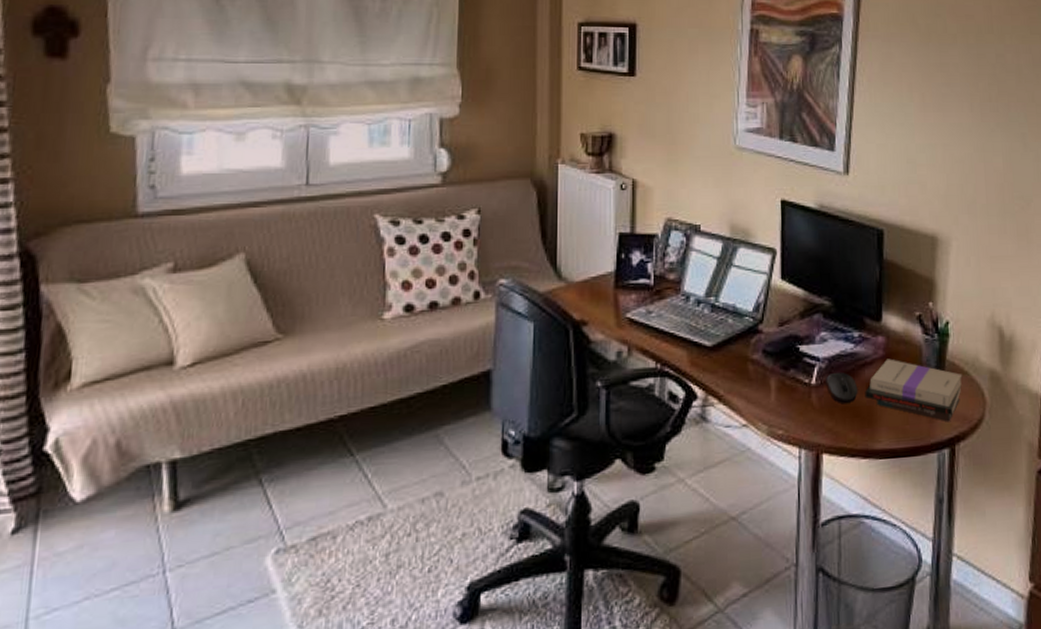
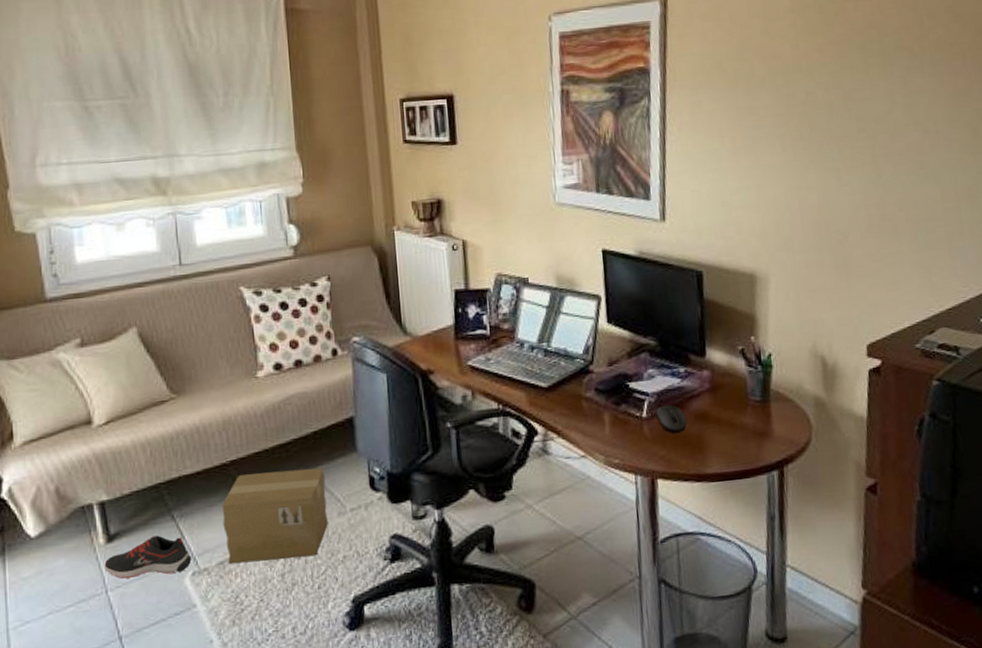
athletic shoe: none [165,503,278,556] -> present [104,535,192,579]
cardboard box: none [321,427,450,540] -> present [222,467,328,564]
books: present [865,358,963,422] -> none [693,390,788,447]

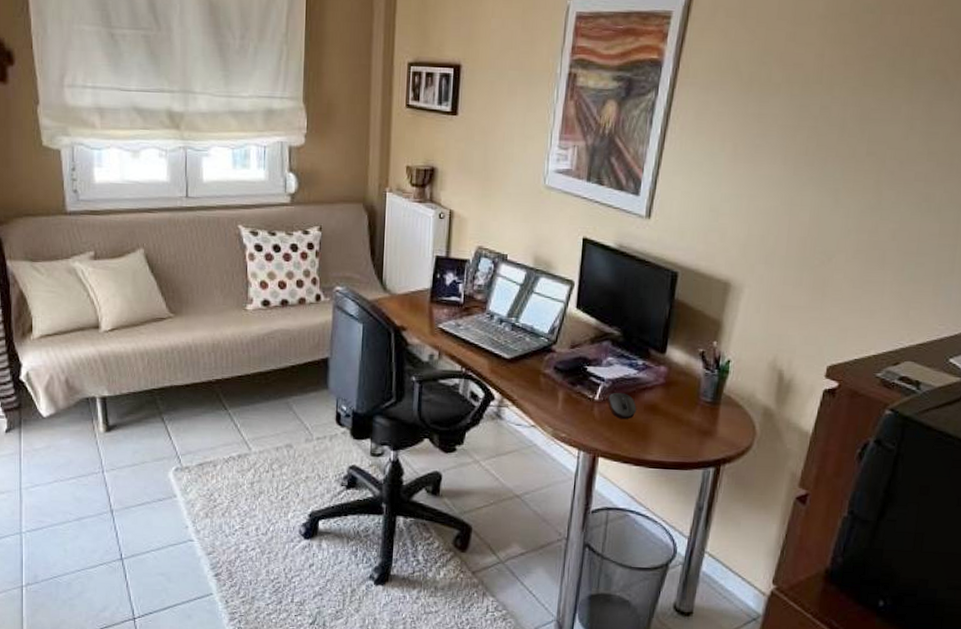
athletic shoe: present [104,535,192,579] -> none [102,432,176,466]
cardboard box: present [222,467,328,564] -> none [205,393,297,472]

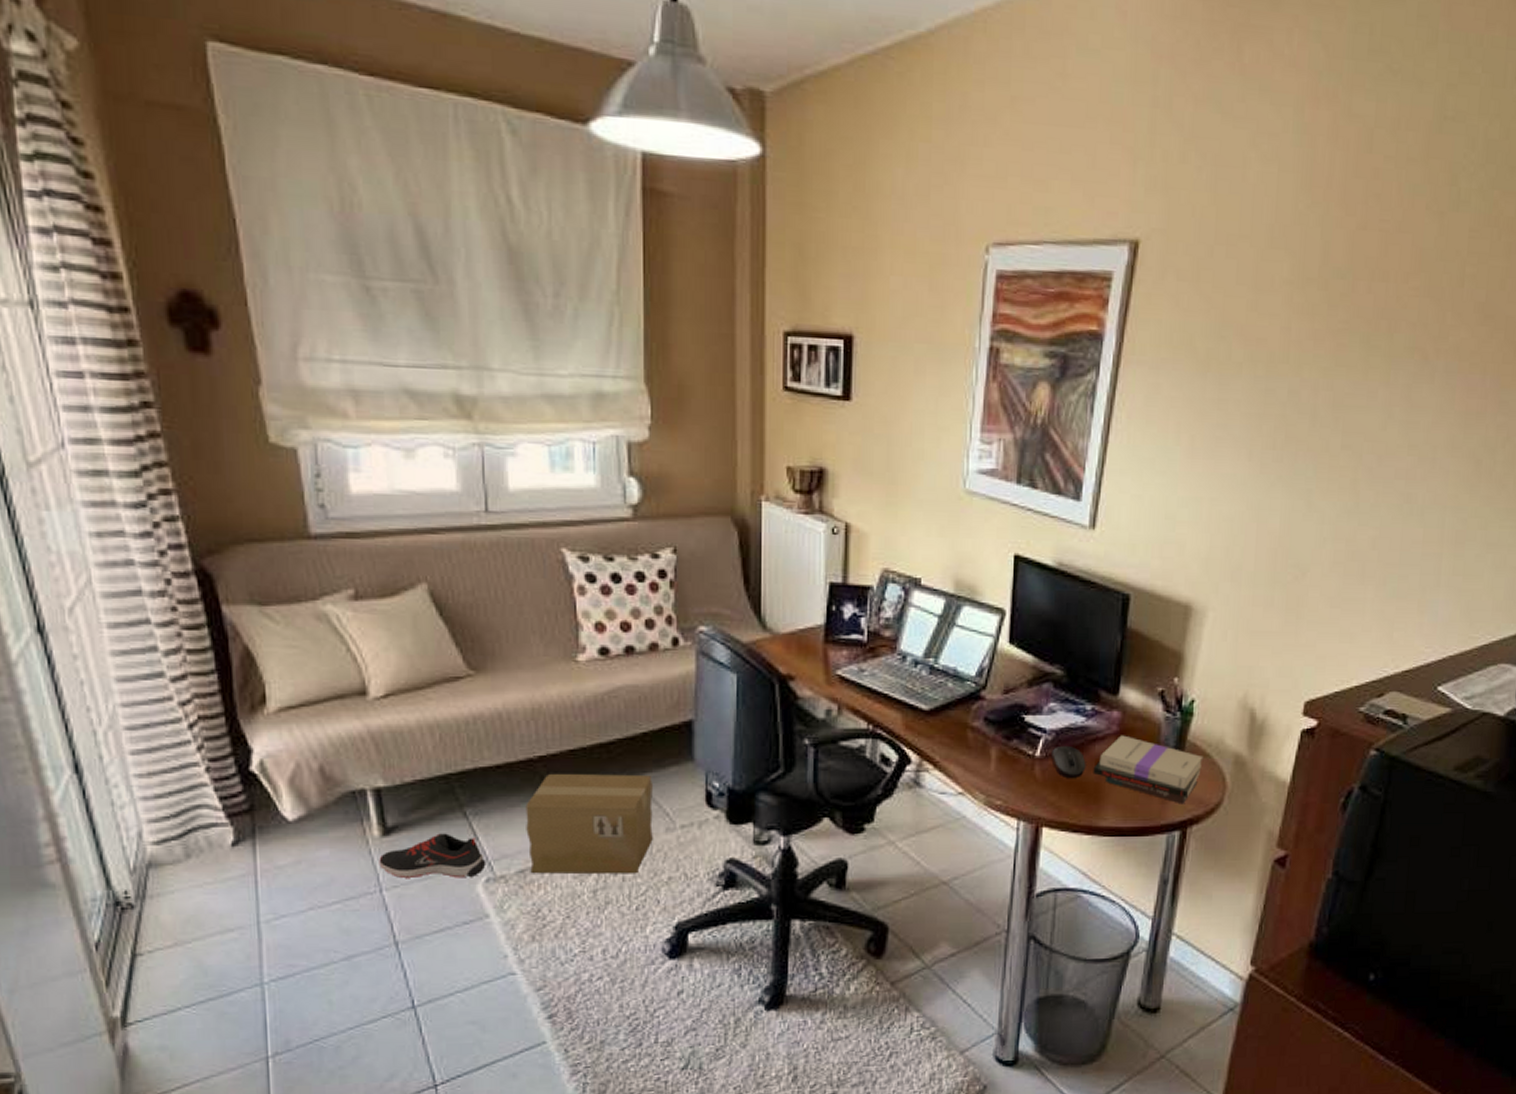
athletic shoe: none [102,432,176,466] -> present [379,833,486,878]
cardboard box: none [205,393,297,472] -> present [526,774,653,874]
books: none [642,386,737,446] -> present [1093,735,1204,805]

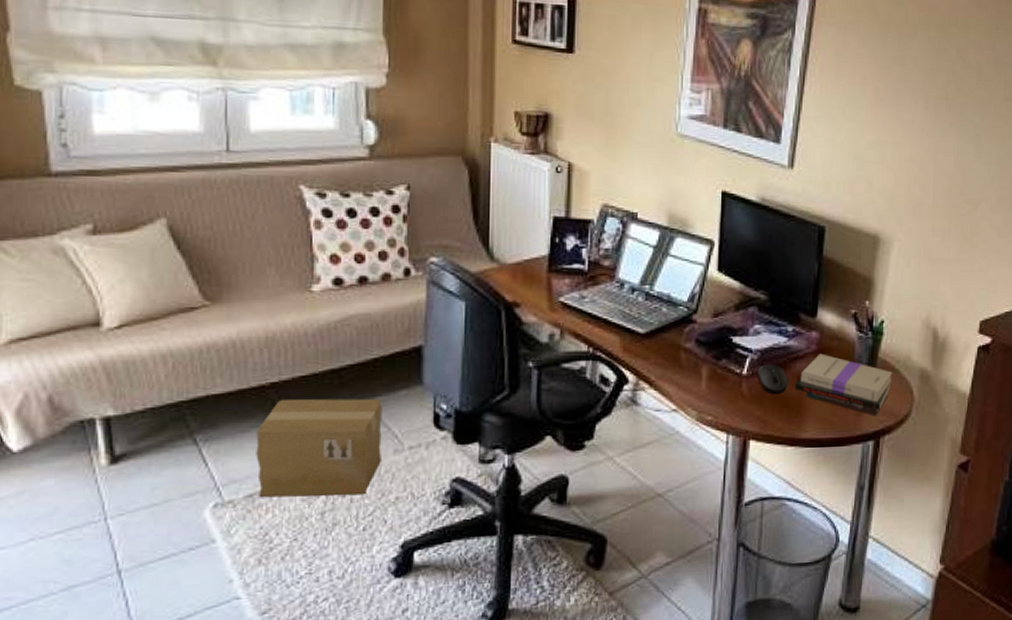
athletic shoe: present [379,833,486,878] -> none [105,460,215,506]

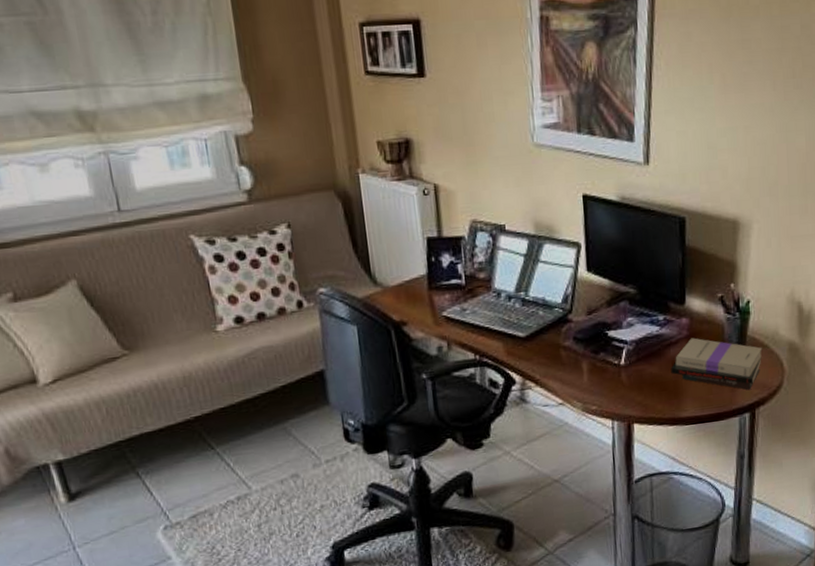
cardboard box: present [256,398,382,498] -> none [189,421,303,517]
computer mouse: present [757,364,789,394] -> none [634,352,665,380]

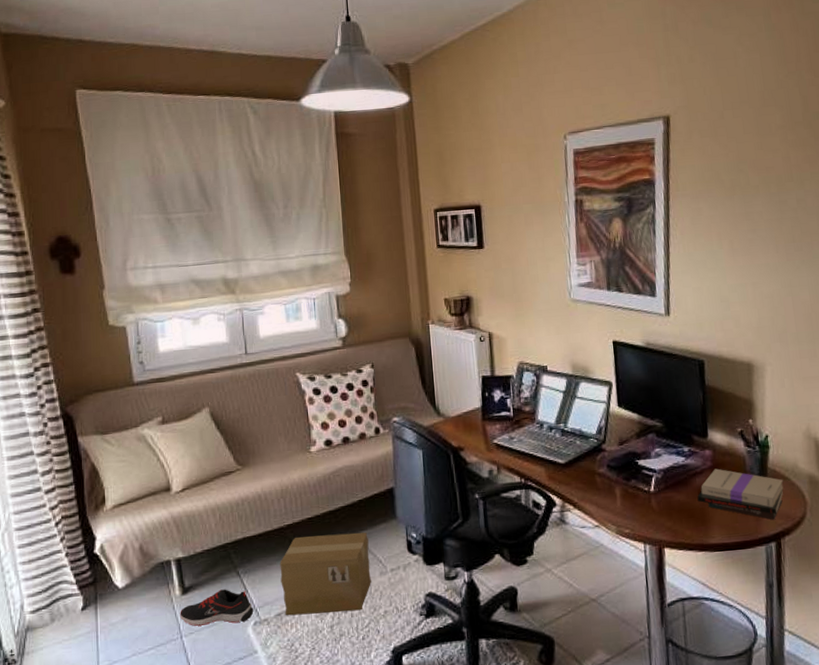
athletic shoe: none [68,492,162,535] -> present [180,589,254,626]
cardboard box: none [189,421,303,517] -> present [280,532,371,616]

